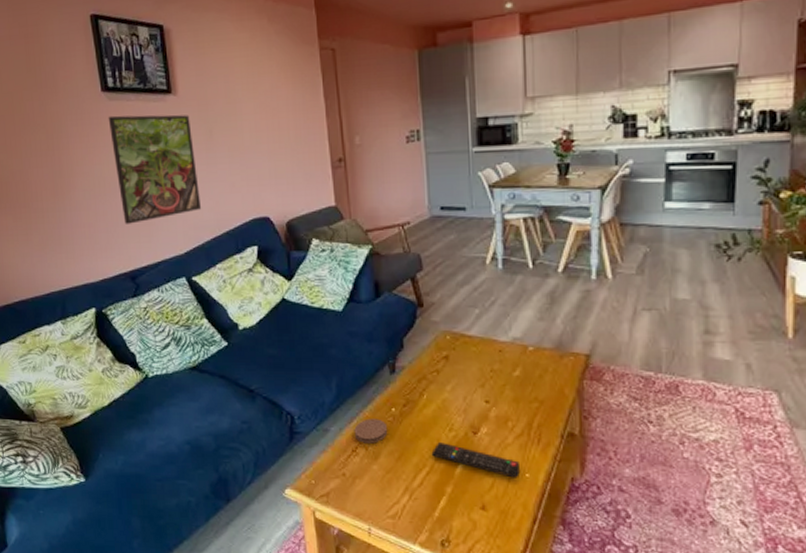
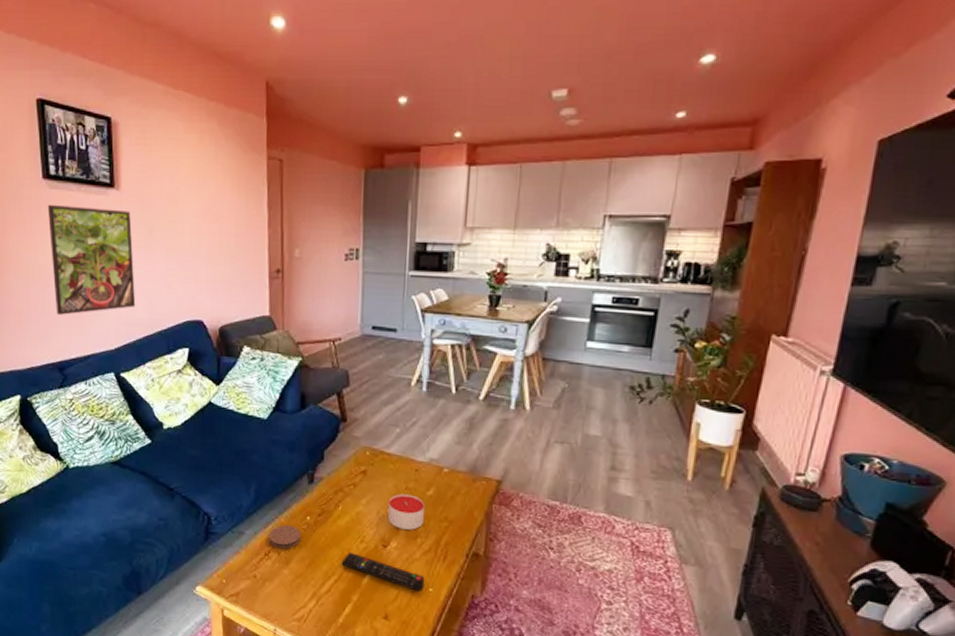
candle: none [474,377,512,414] -> present [387,493,424,530]

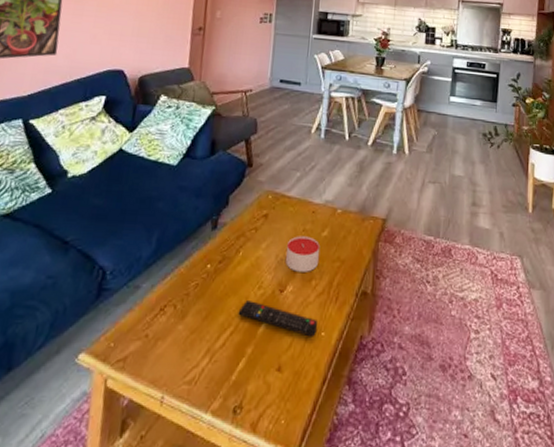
coaster: present [268,525,302,549] -> none [165,275,200,302]

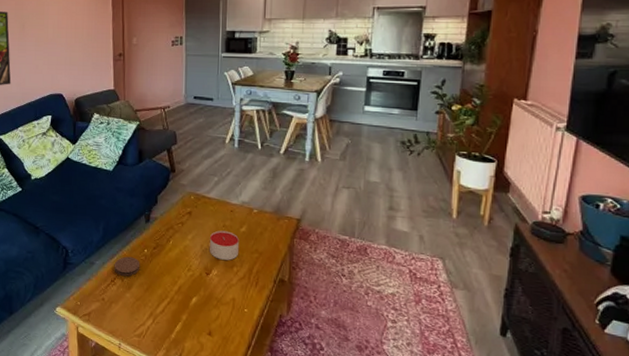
coaster: none [165,275,200,302] -> present [114,256,140,276]
remote control: present [238,301,317,337] -> none [172,279,240,312]

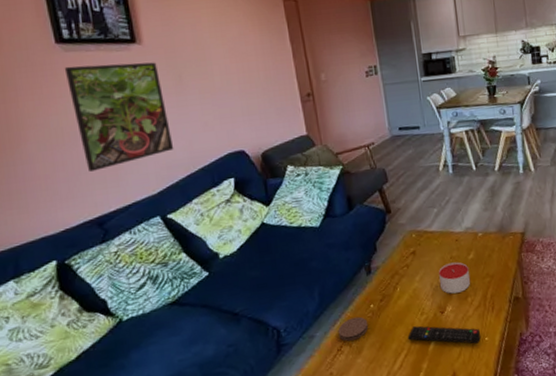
remote control: none [172,279,240,312] -> present [407,326,481,344]

